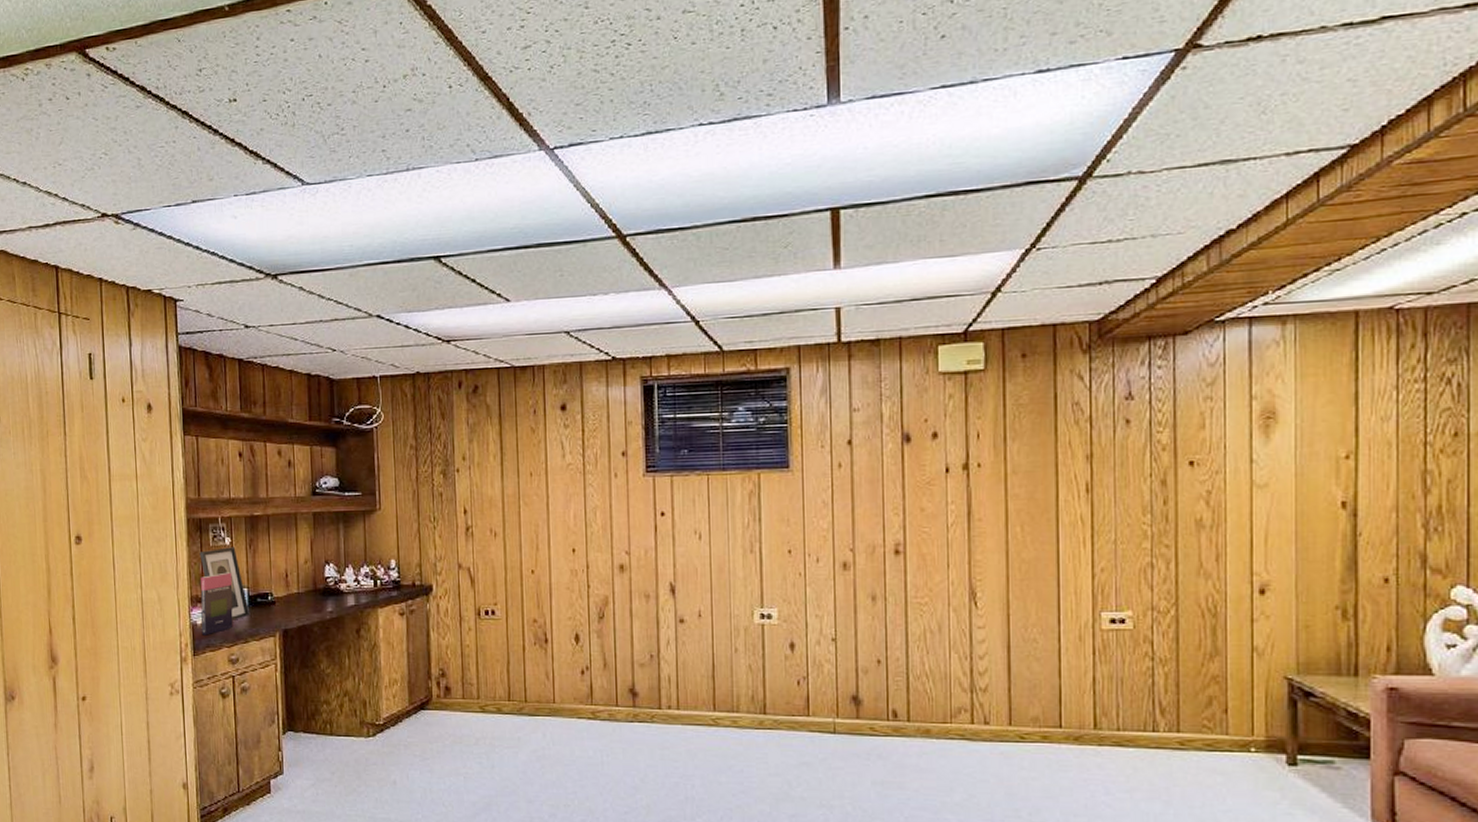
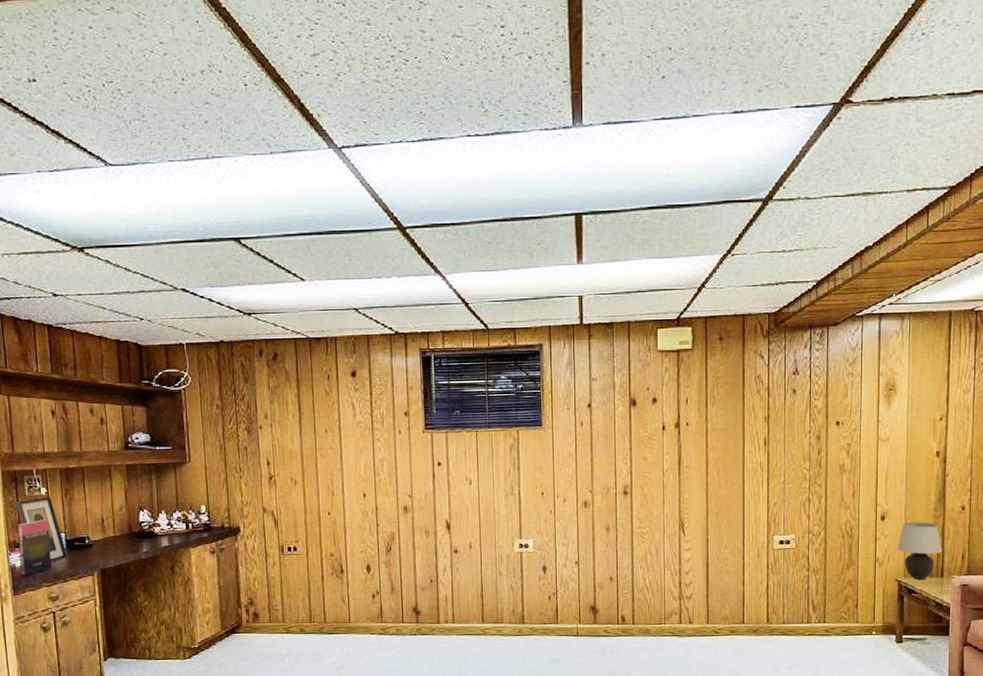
table lamp: none [1286,598,1355,678] -> present [897,522,942,580]

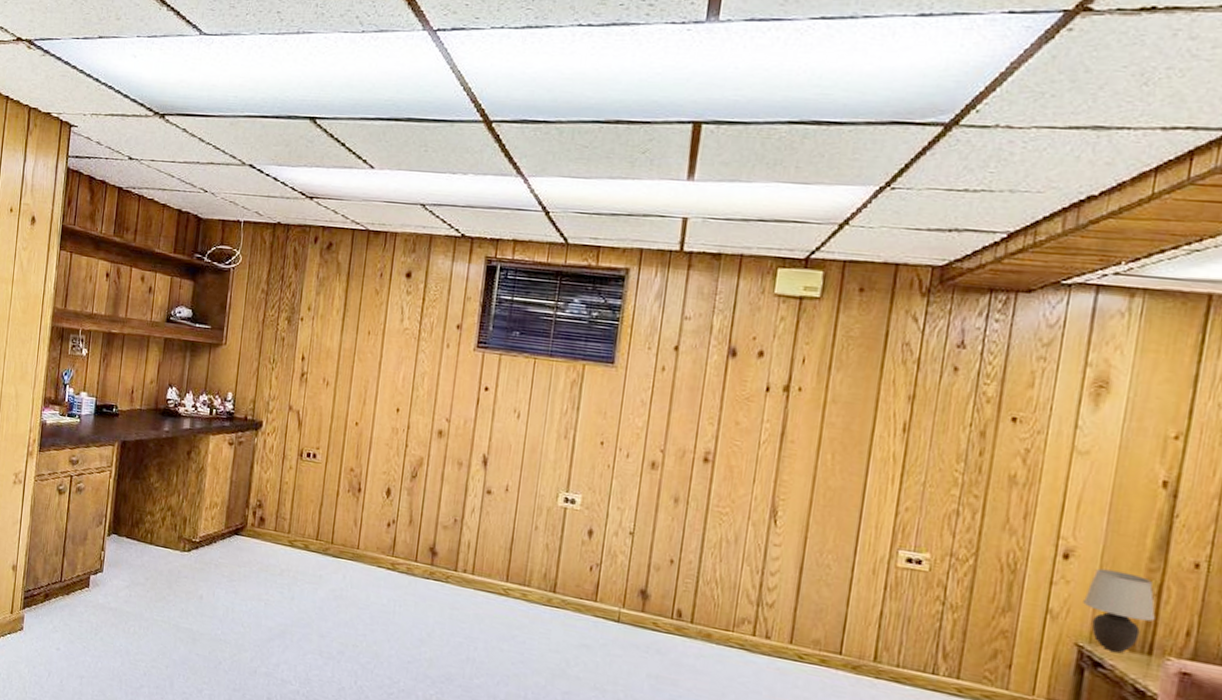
picture frame: present [15,496,68,562] -> none [58,357,94,425]
book: present [18,519,52,577] -> none [49,380,84,435]

